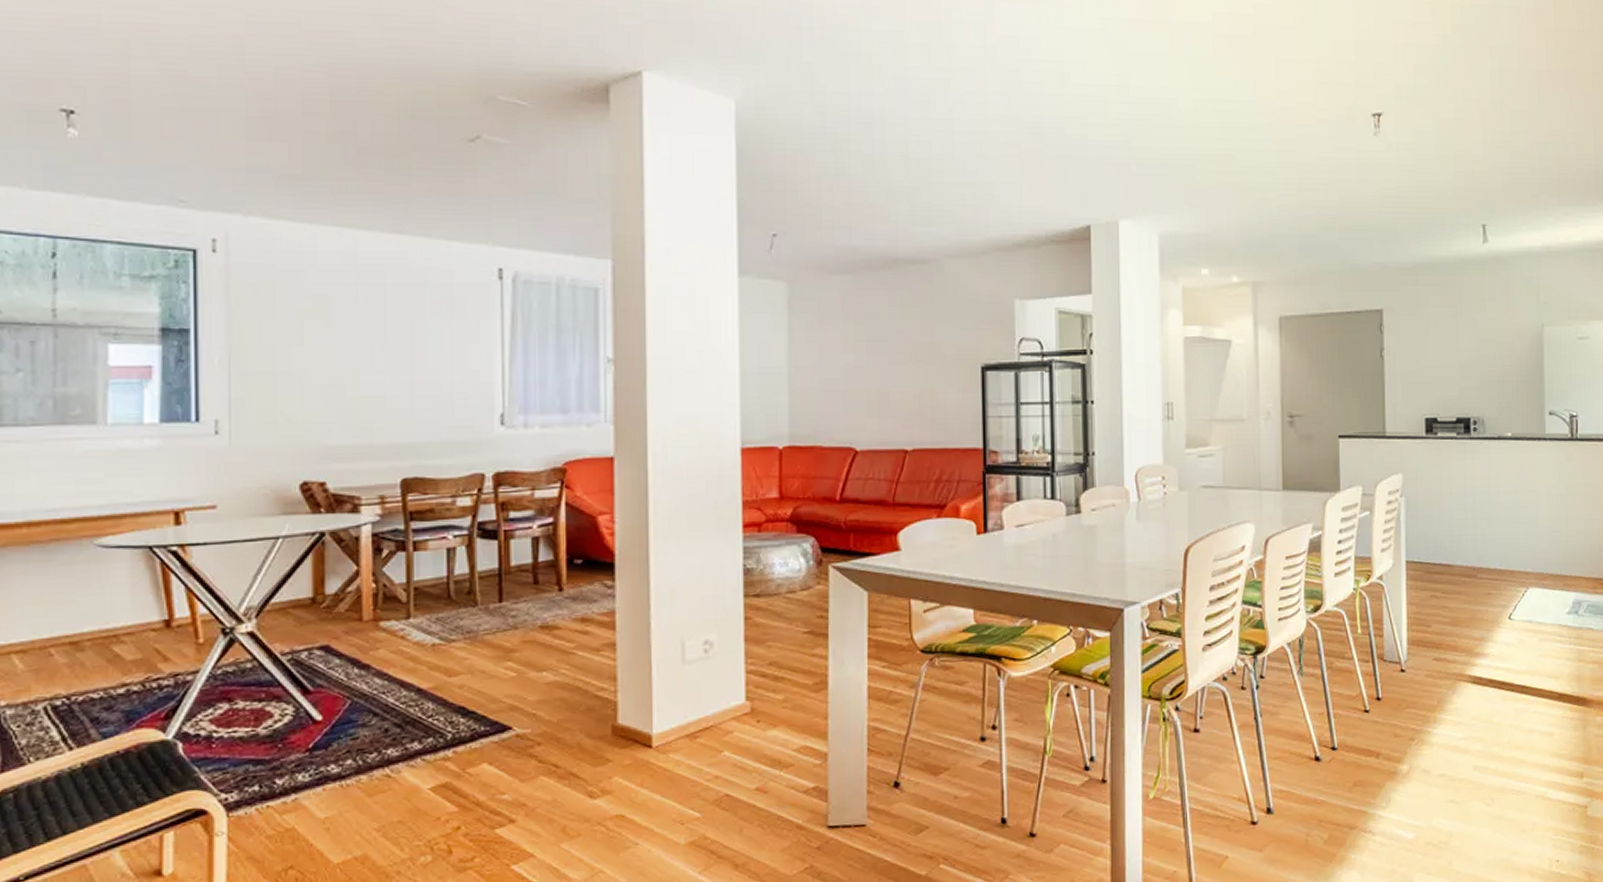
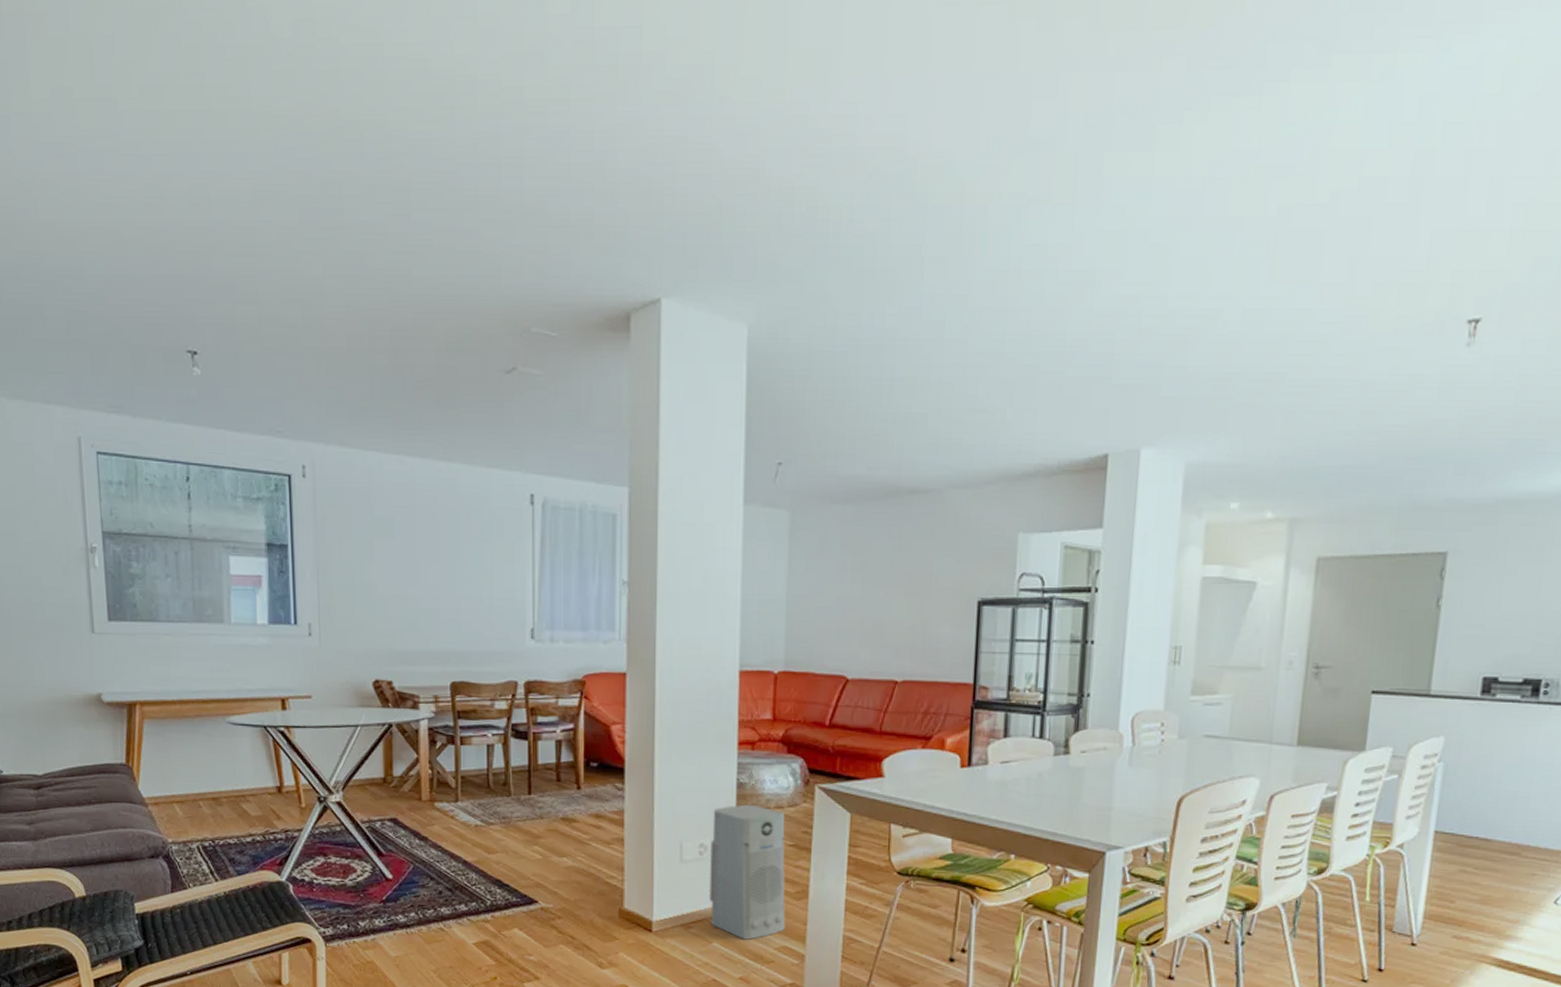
air purifier: none [716,591,805,744] -> present [708,804,786,940]

